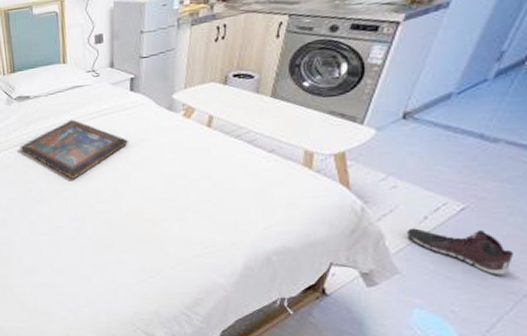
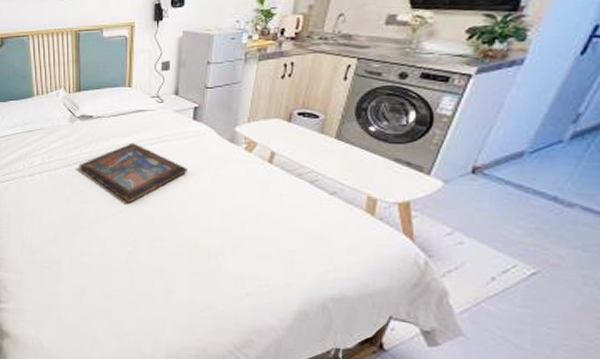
sneaker: present [407,228,513,275] -> none [473,288,587,349]

